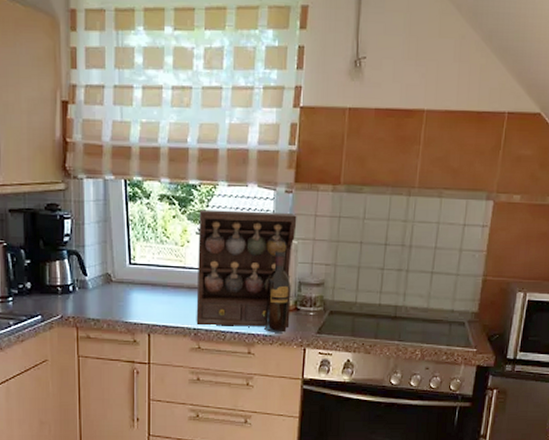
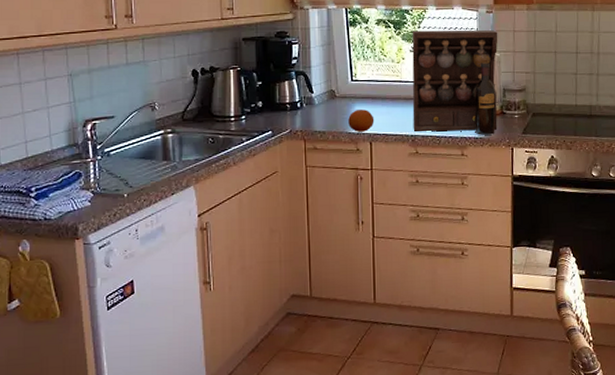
fruit: none [125,297,154,322] -> present [348,109,375,132]

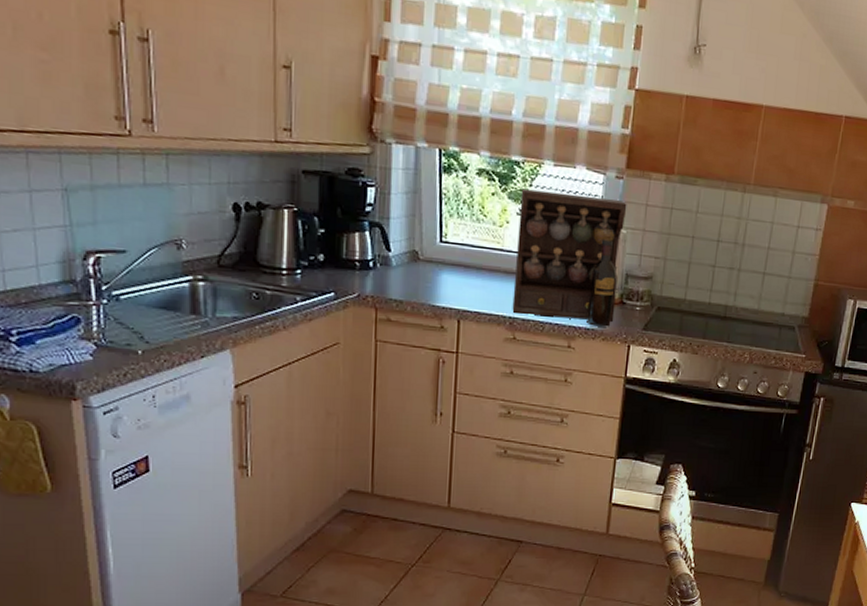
fruit: present [348,109,375,132] -> none [432,278,466,307]

